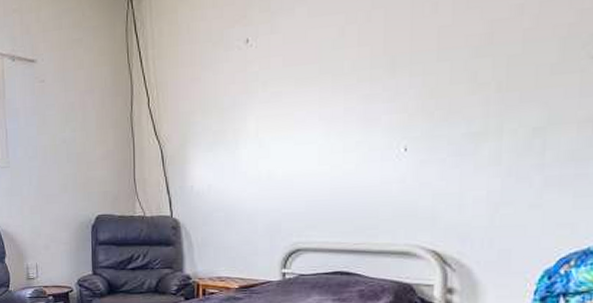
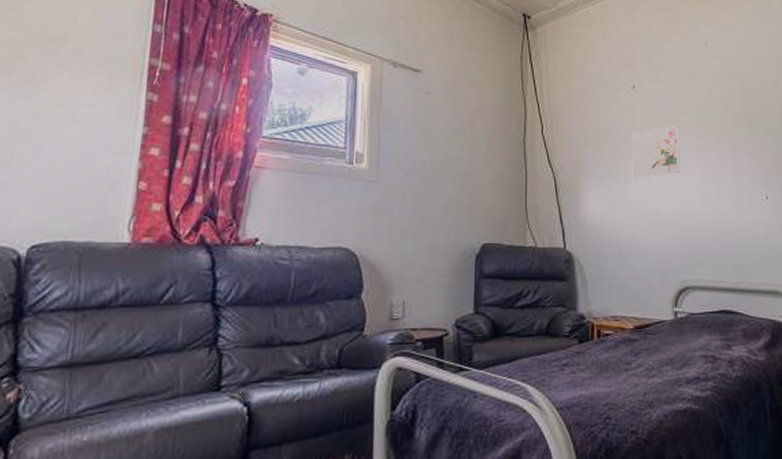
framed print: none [242,79,300,141] -> present [632,126,681,177]

